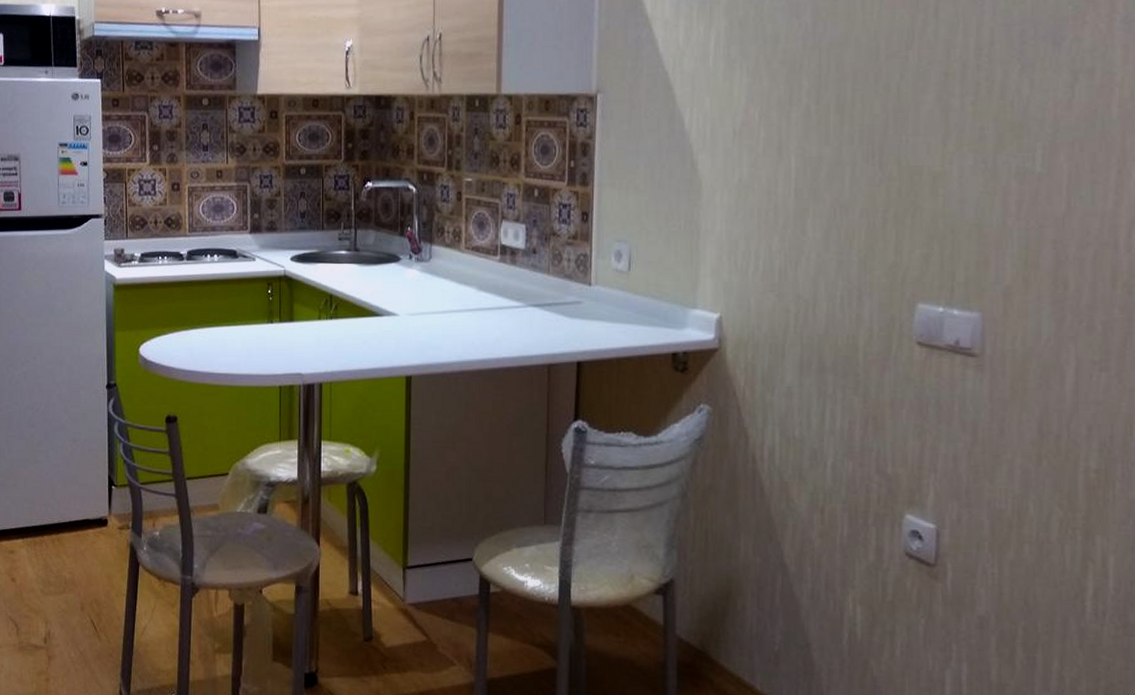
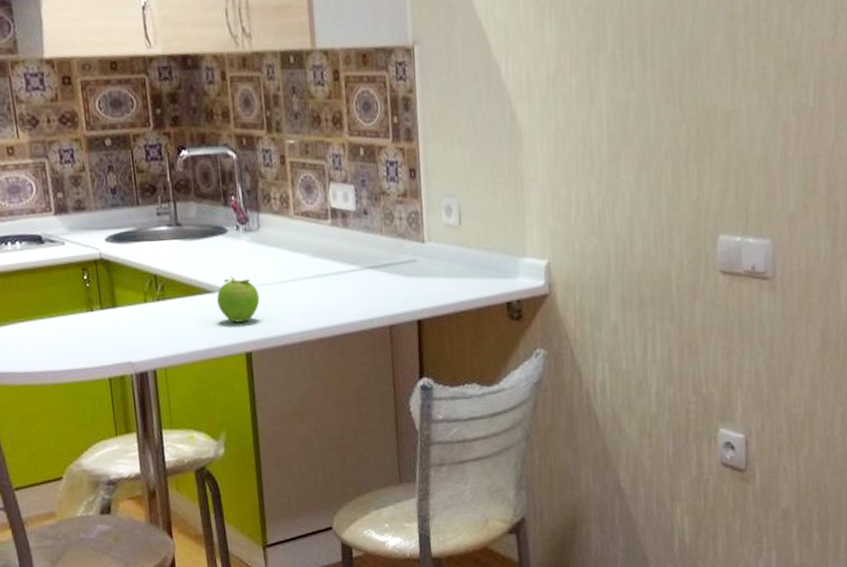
fruit: none [385,302,424,347] -> present [217,276,260,323]

